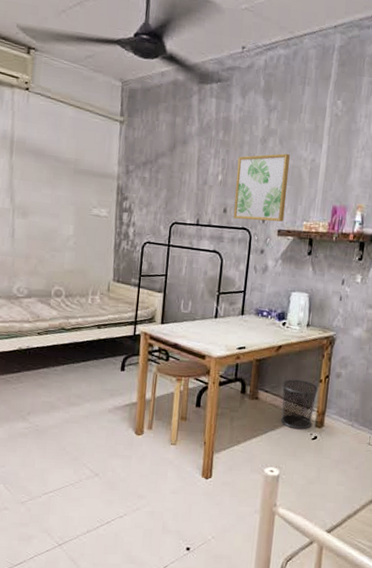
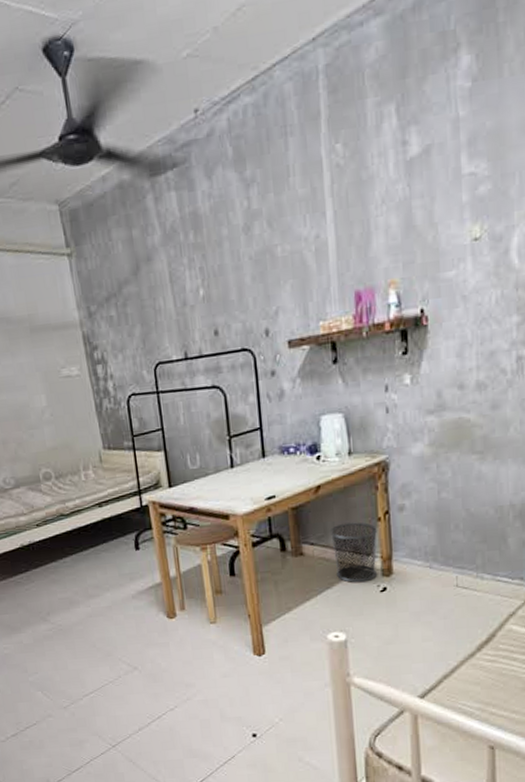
wall art: present [233,153,290,222] -> none [219,237,293,340]

